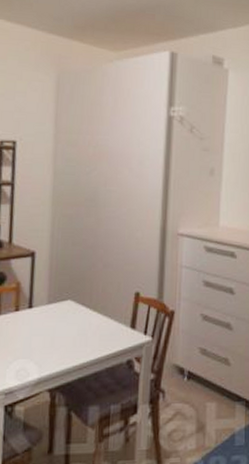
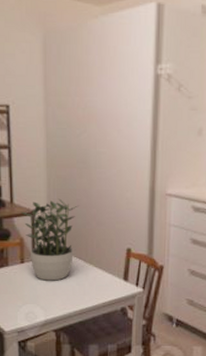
potted plant: none [19,238,85,331] -> present [20,198,79,281]

